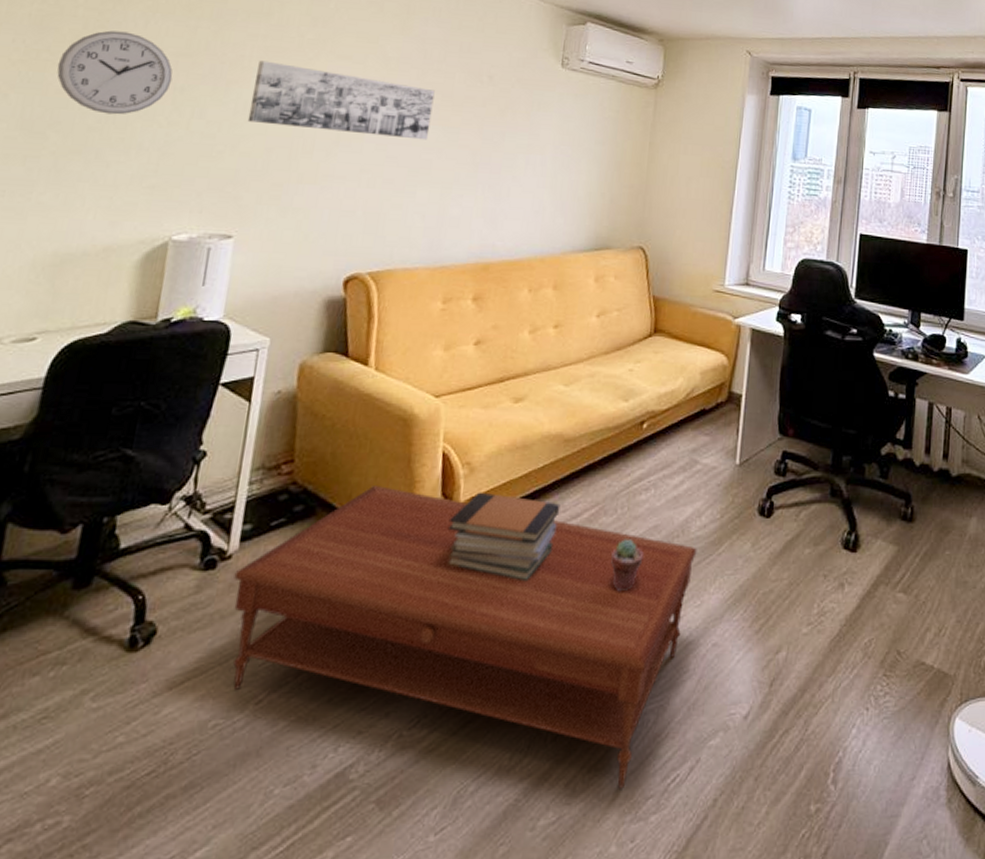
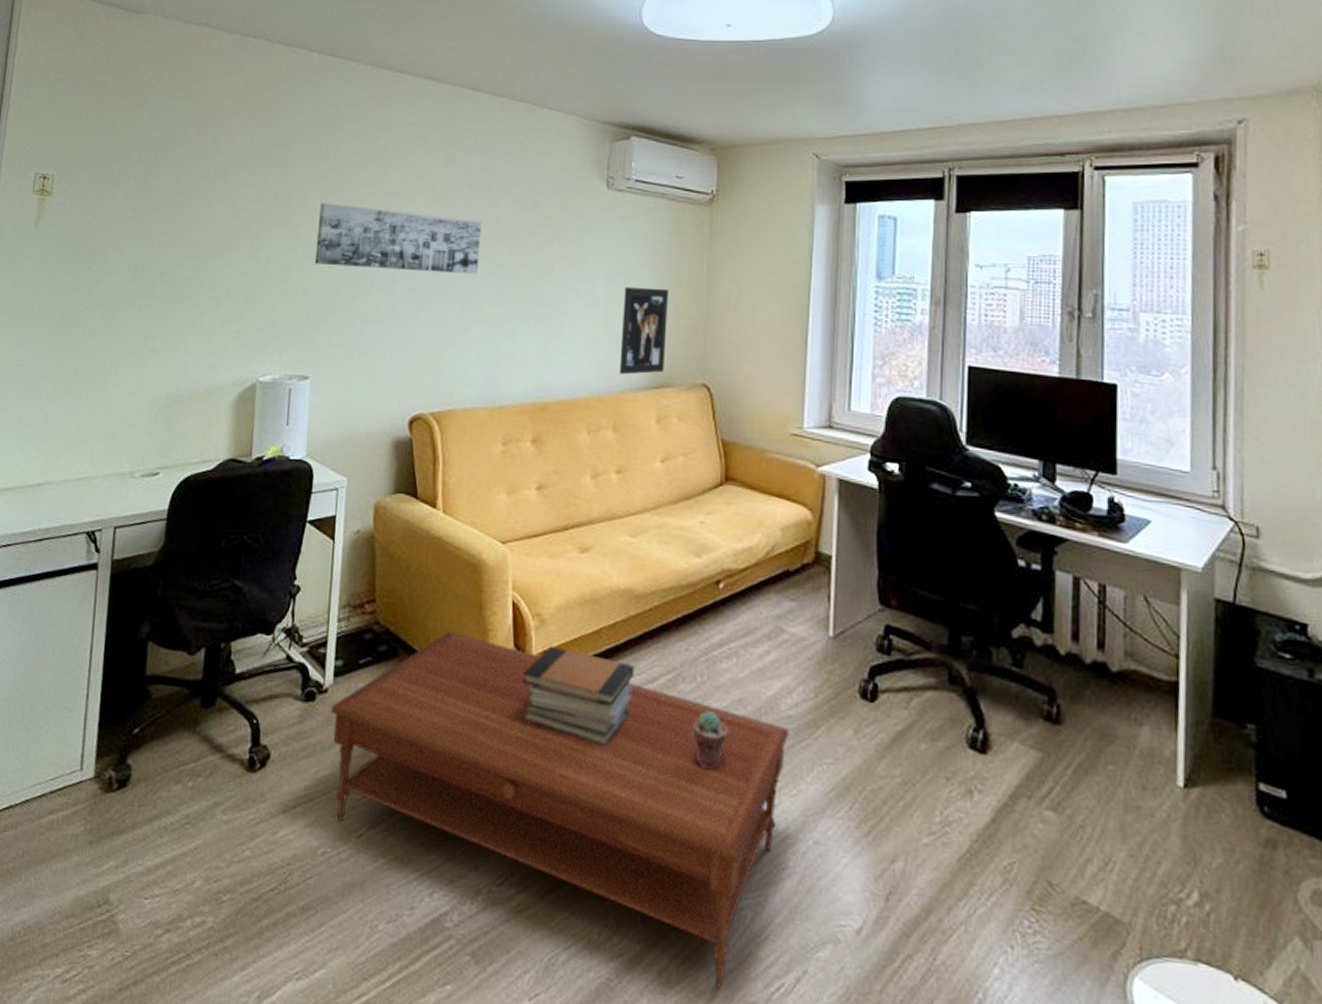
wall clock: present [57,30,173,115] -> none [158,184,250,264]
wall art: none [562,158,613,238] -> present [619,287,668,375]

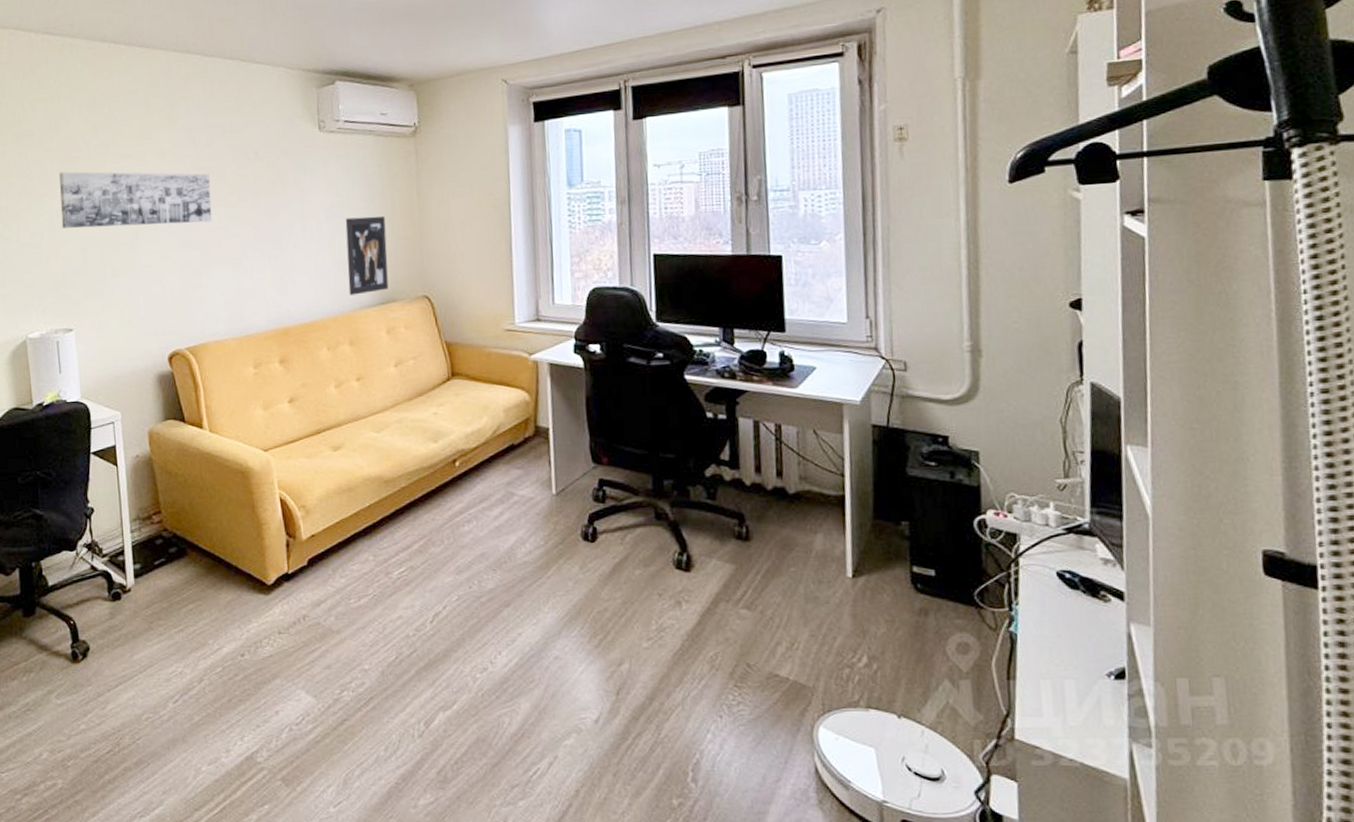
coffee table: present [331,630,789,989] -> none [136,528,526,778]
book stack: present [522,645,635,746] -> none [296,530,392,605]
potted succulent: present [693,710,729,770] -> none [445,566,476,613]

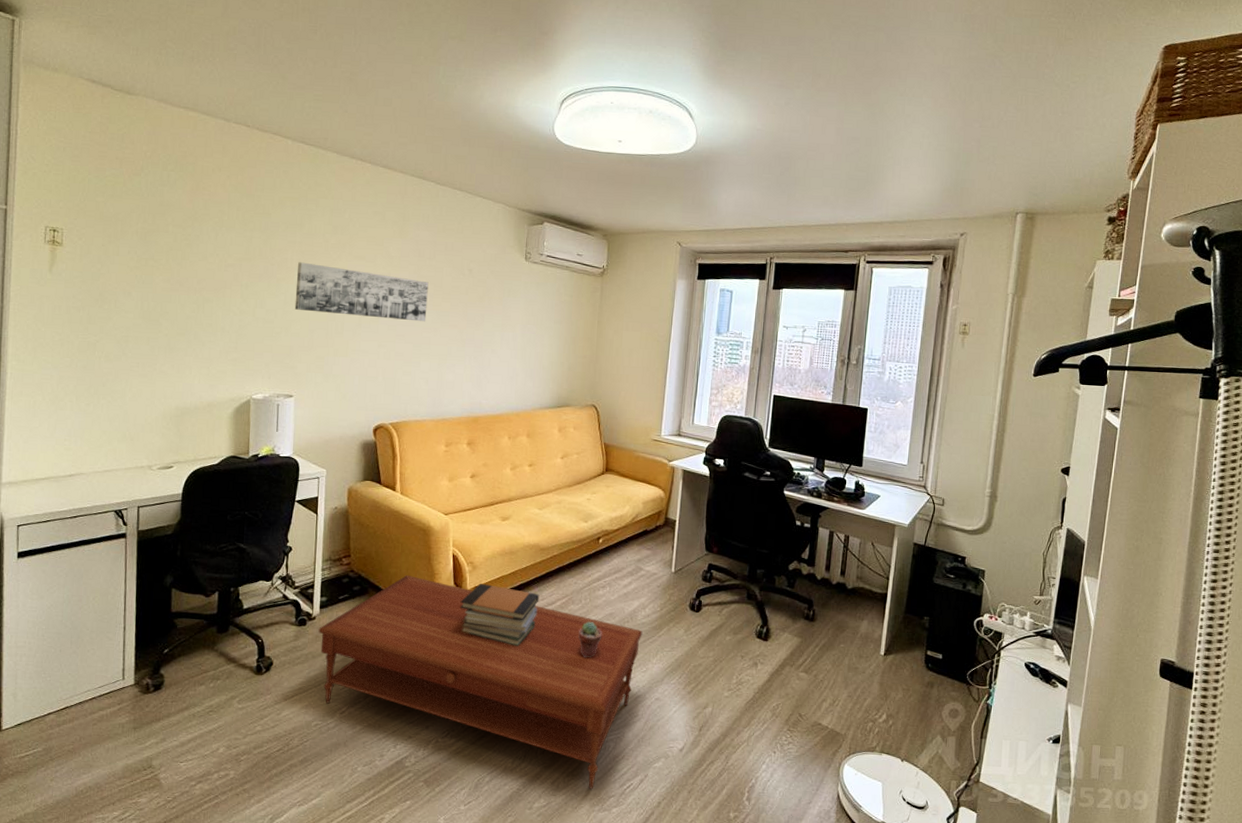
coffee table: none [136,528,526,778] -> present [318,574,643,789]
book stack: none [296,530,392,605] -> present [459,583,540,647]
wall art: present [345,216,389,296] -> none [532,334,569,398]
potted succulent: none [445,566,476,613] -> present [578,621,603,658]

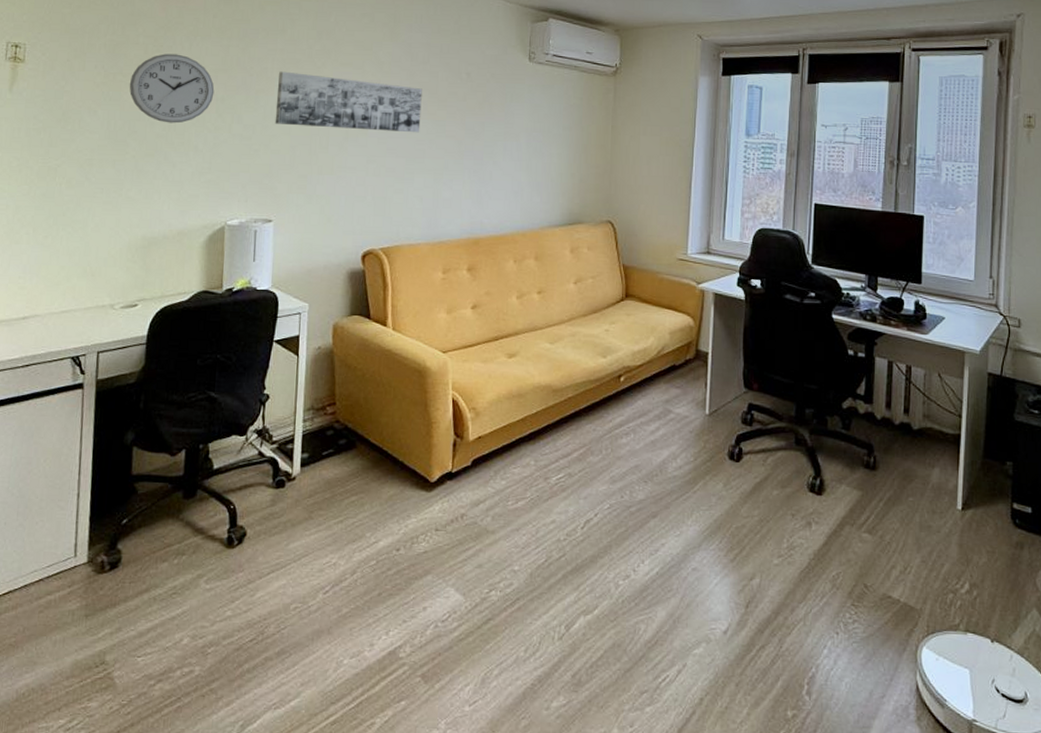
wall clock: none [160,242,239,306] -> present [129,54,215,124]
coffee table: present [318,574,643,789] -> none [299,424,674,683]
book stack: present [459,583,540,647] -> none [461,432,553,508]
potted succulent: present [578,621,603,658] -> none [599,476,627,521]

